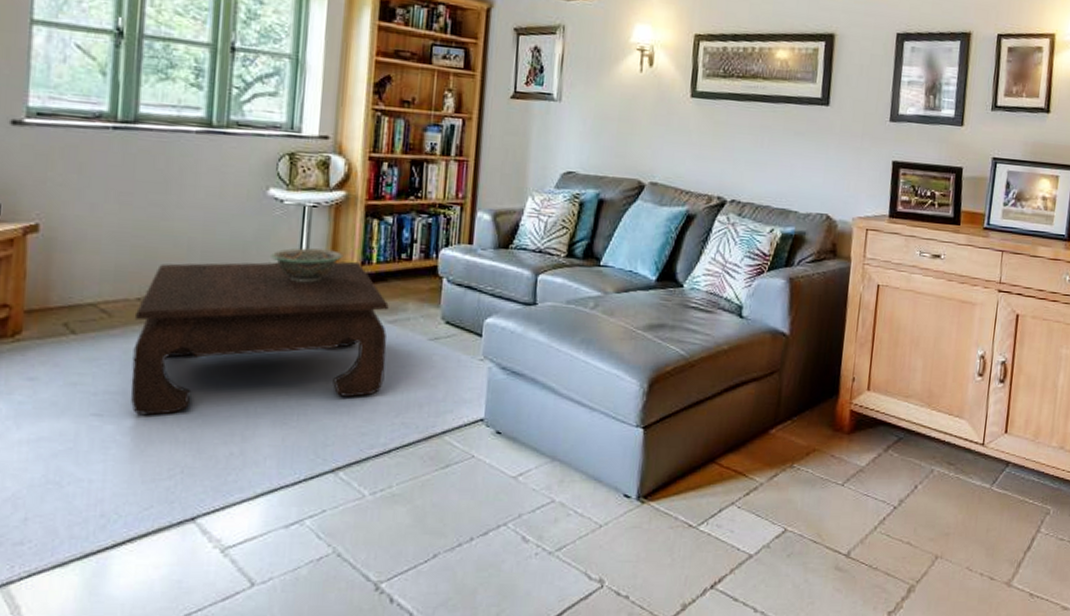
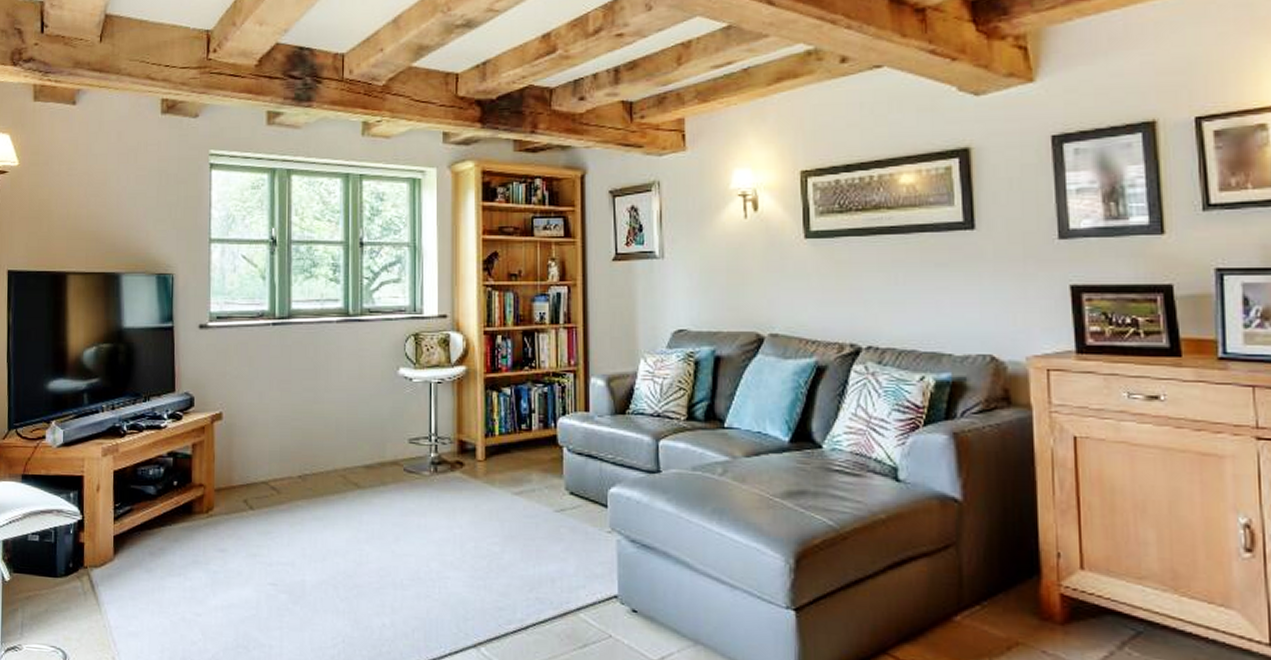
coffee table: present [131,261,389,416] -> none [298,434,515,586]
decorative bowl: present [271,248,344,283] -> none [405,423,468,457]

